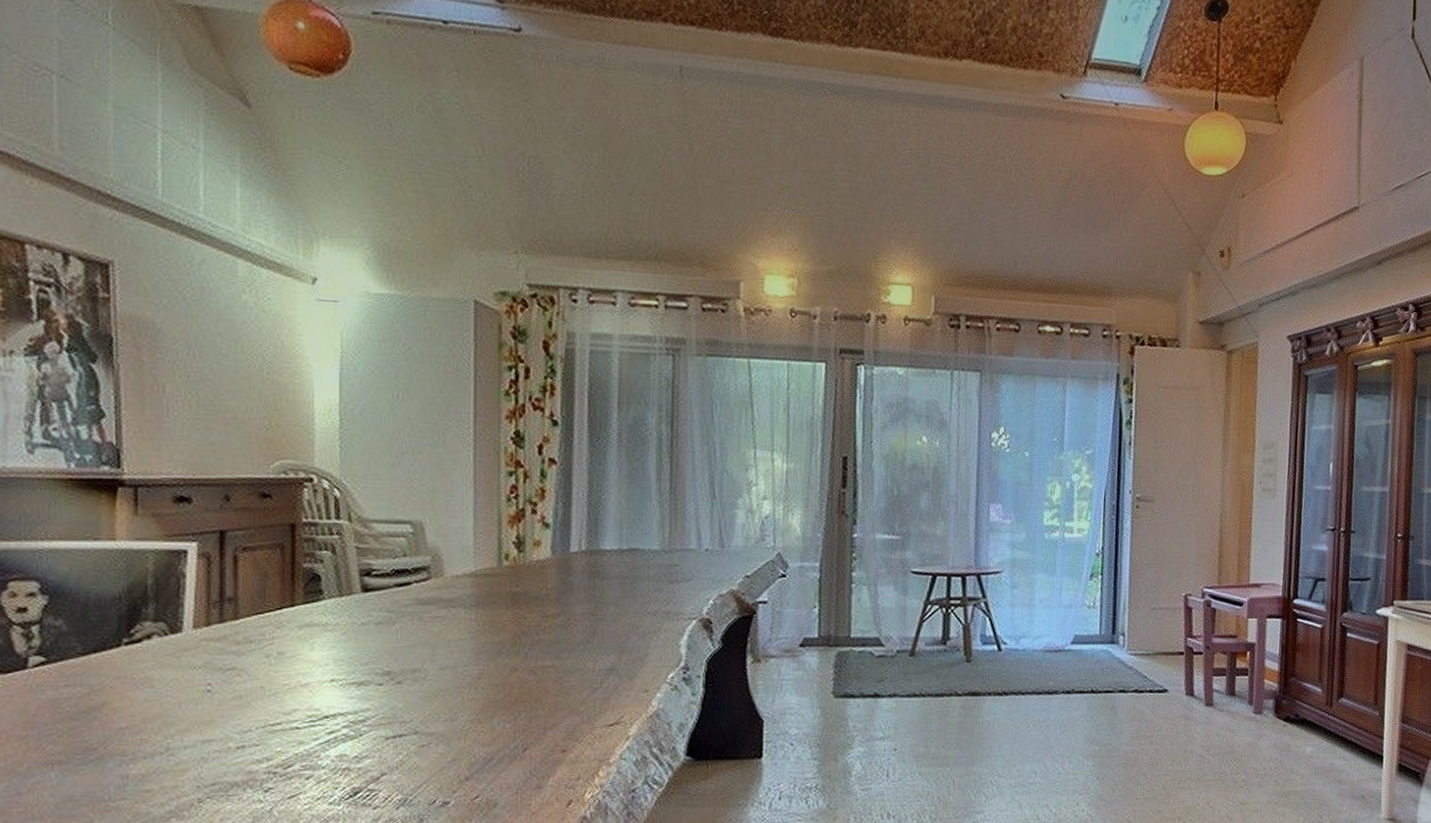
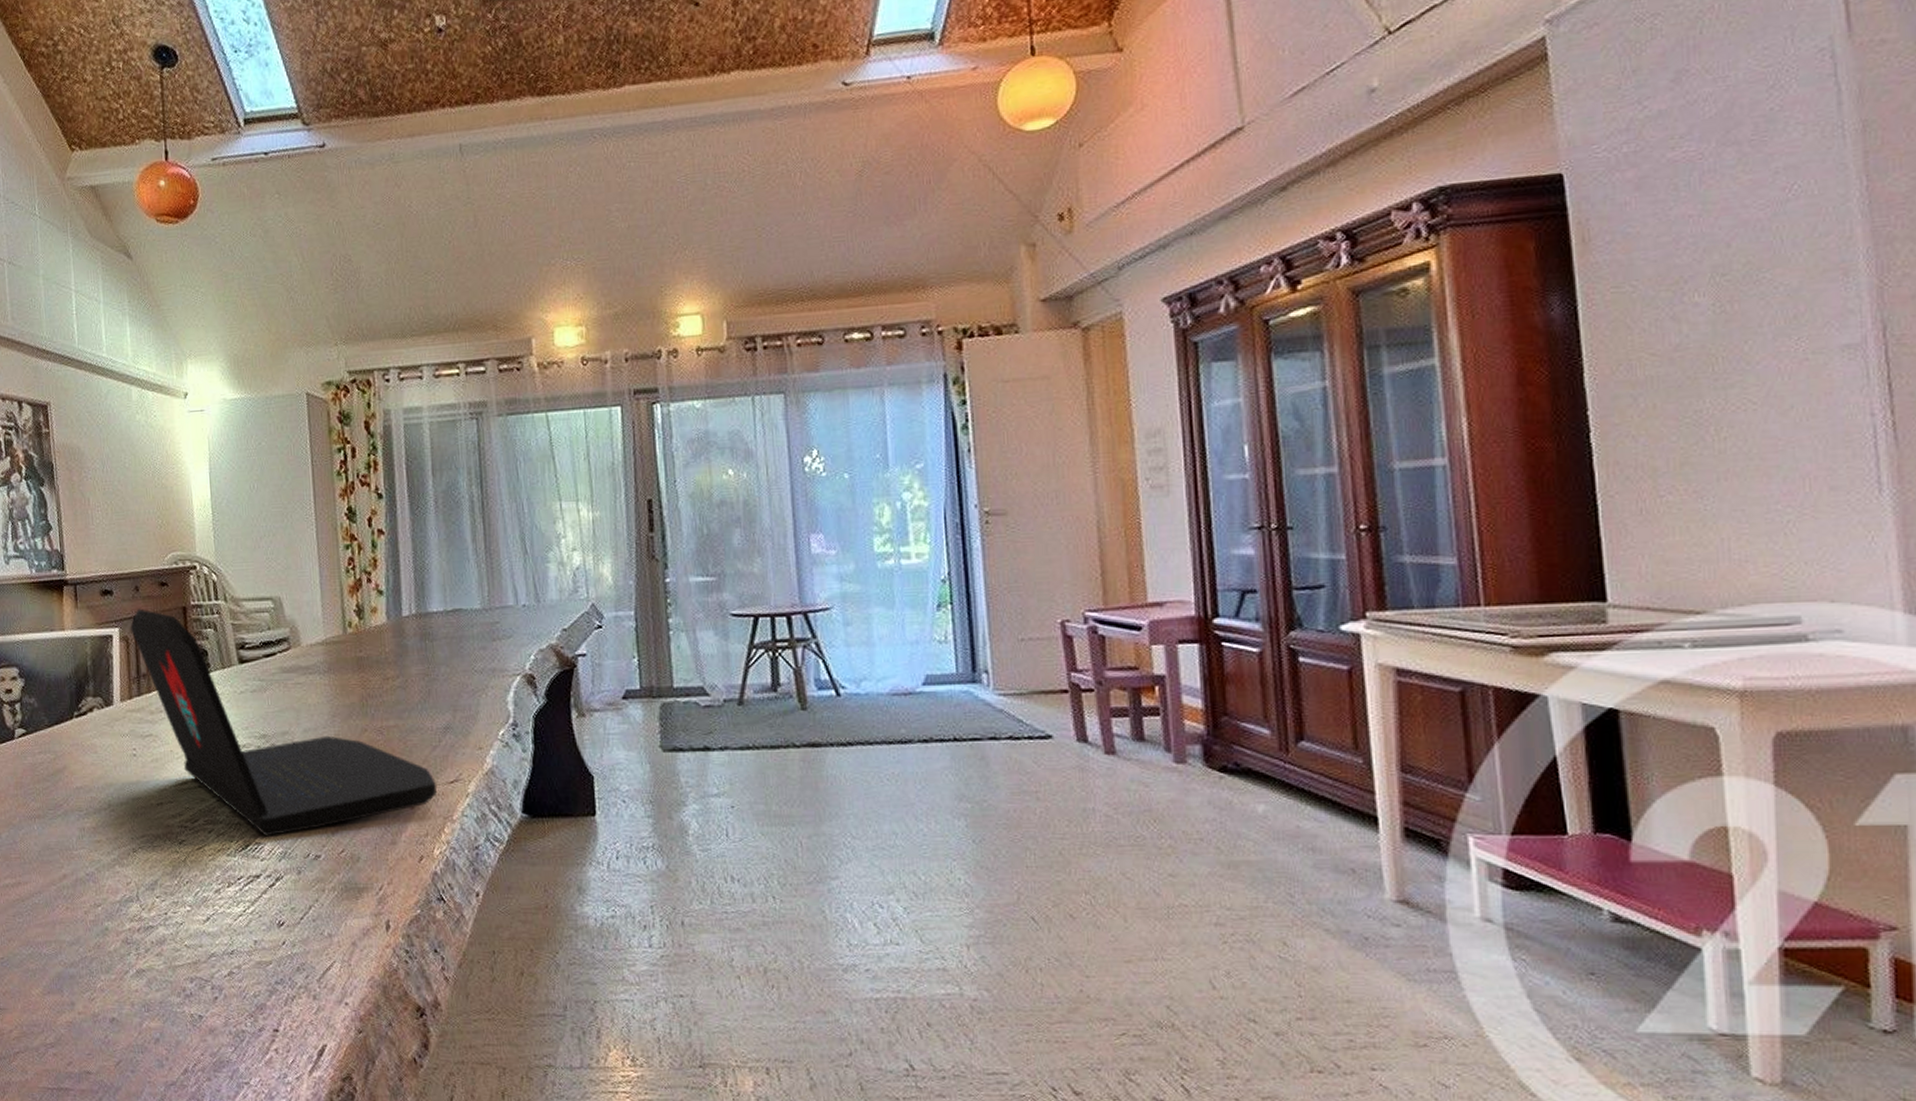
laptop: none [214,521,593,783] -> present [130,608,437,837]

